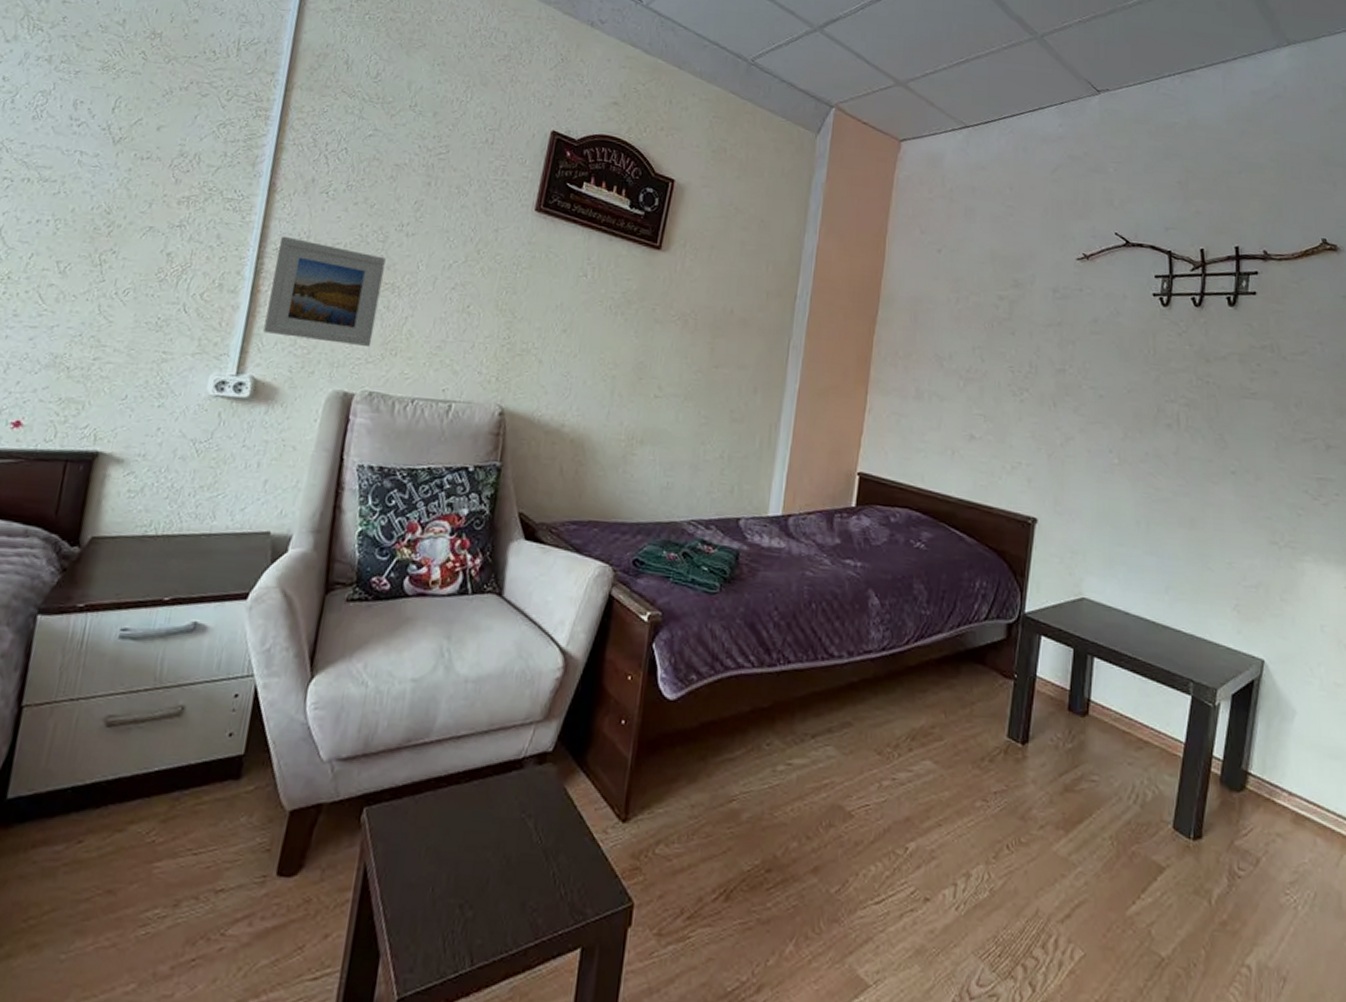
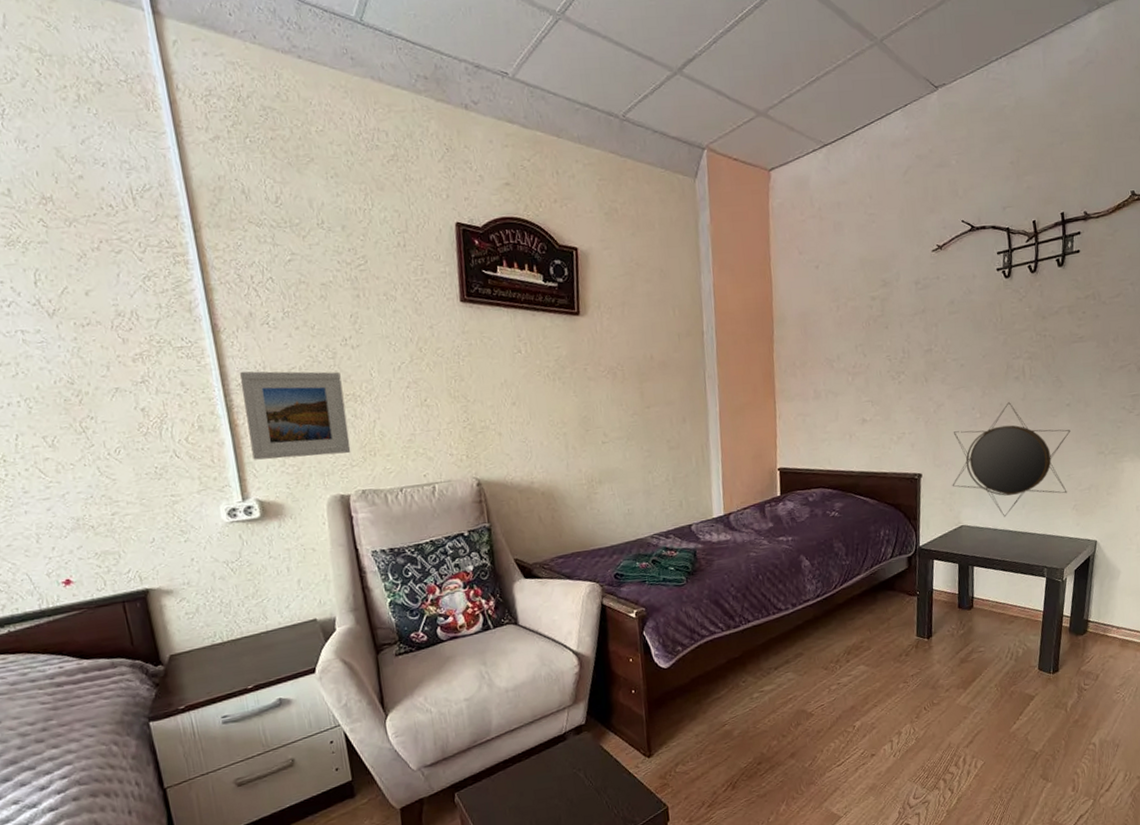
home mirror: none [1075,453,1235,600] -> present [952,402,1071,517]

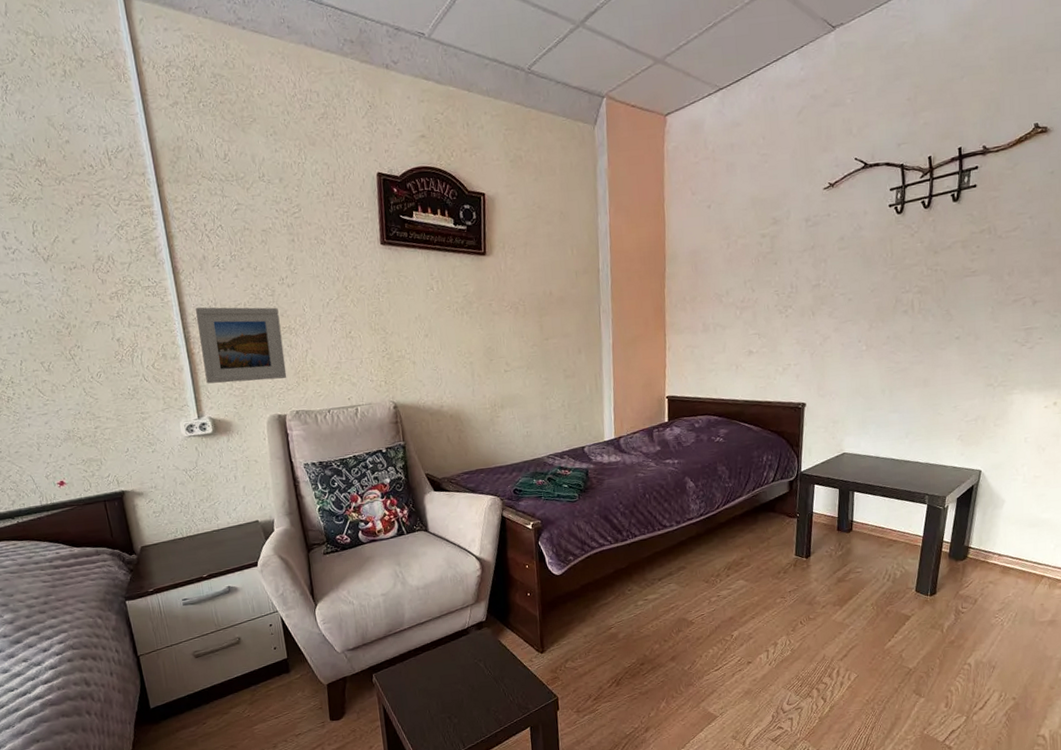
home mirror: present [952,402,1071,517] -> none [835,335,959,446]

